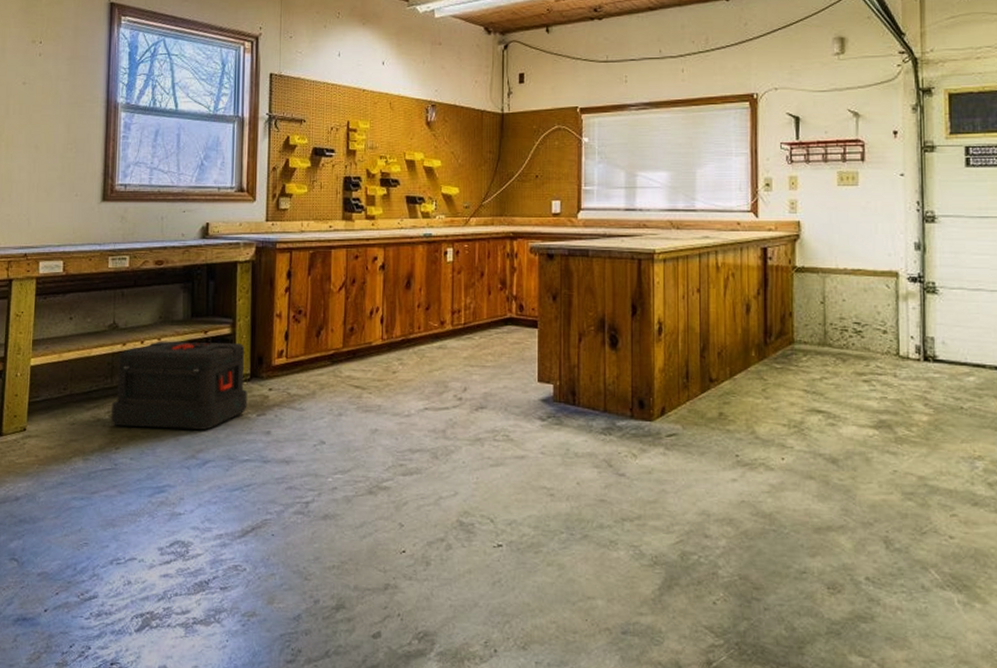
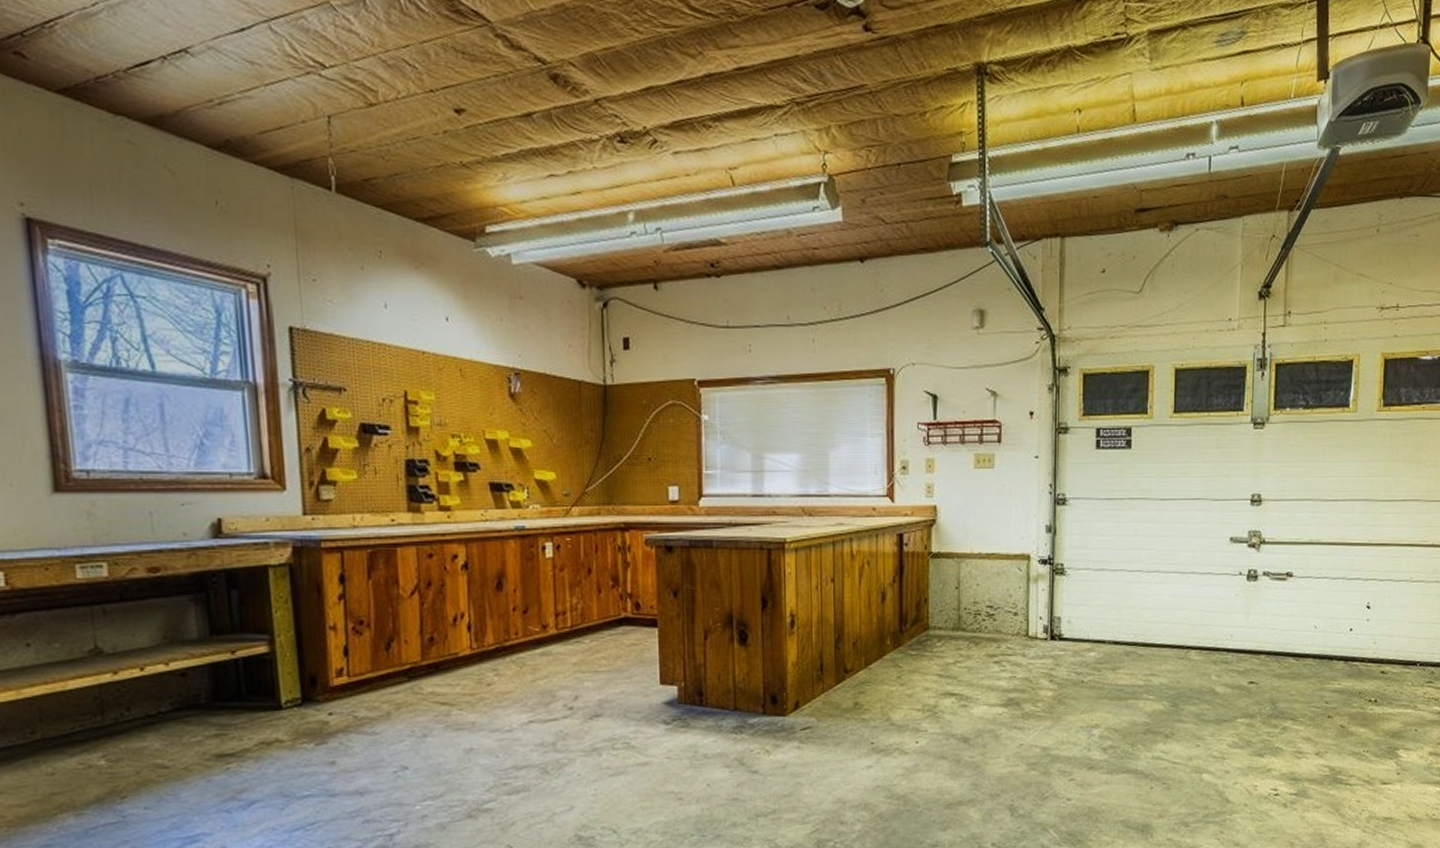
toolbox: present [111,341,248,430] -> none [107,663,301,771]

